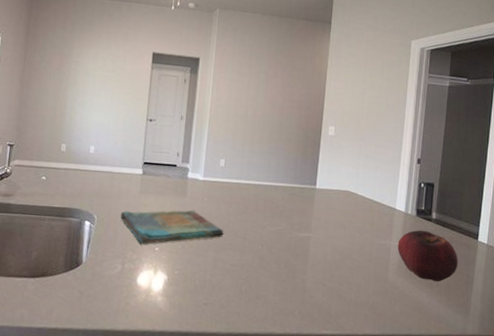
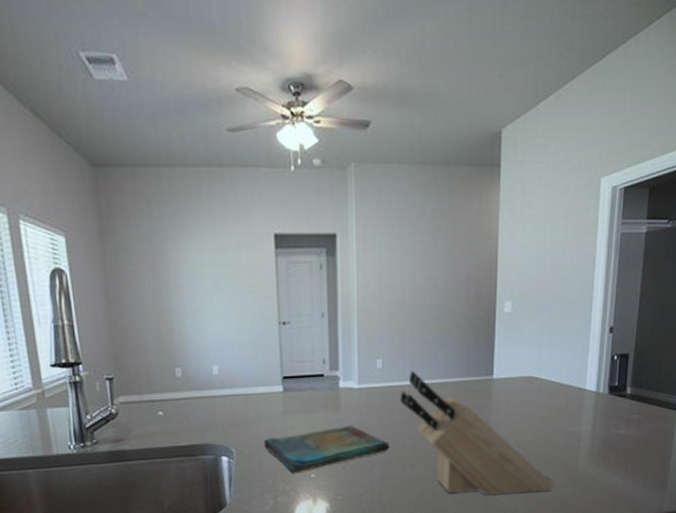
knife block: none [236,172,366,297] -> present [400,371,556,495]
fruit: present [397,230,458,281] -> none [588,408,655,463]

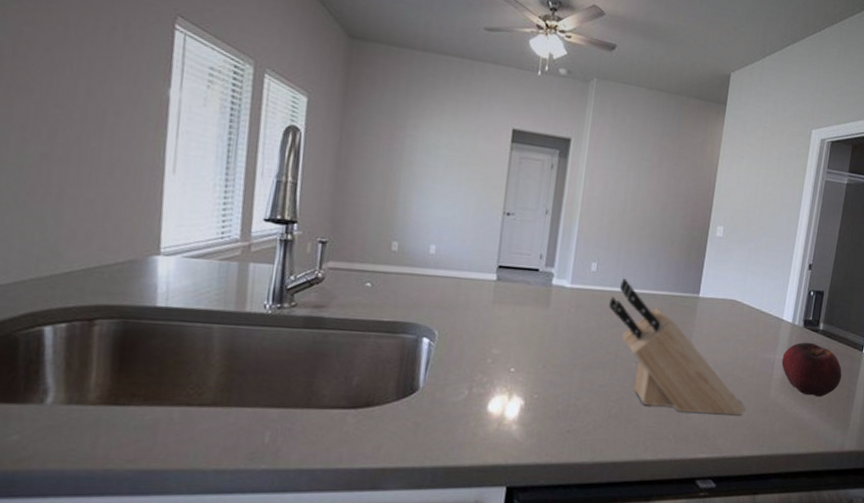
dish towel: present [264,425,390,473] -> none [468,323,593,364]
fruit: none [588,408,655,463] -> present [781,342,842,396]

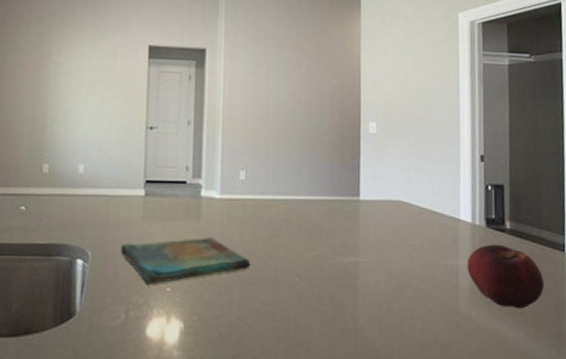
dish towel: none [468,323,593,364] -> present [121,237,251,284]
knife block: present [609,278,747,416] -> none [263,185,434,334]

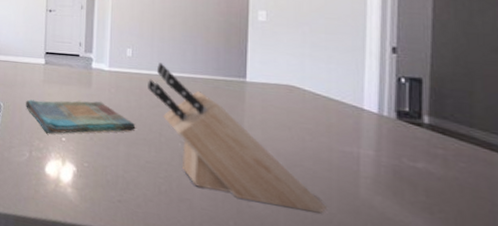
knife block: none [263,185,434,334] -> present [148,62,328,214]
fruit: present [467,244,544,308] -> none [370,136,474,206]

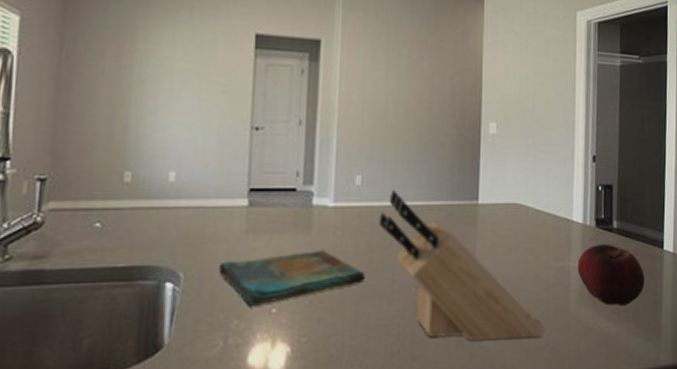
fruit: none [370,136,474,206] -> present [577,244,645,306]

